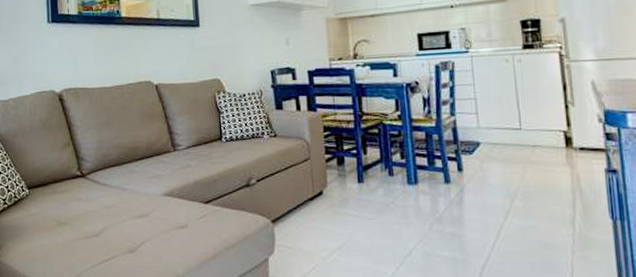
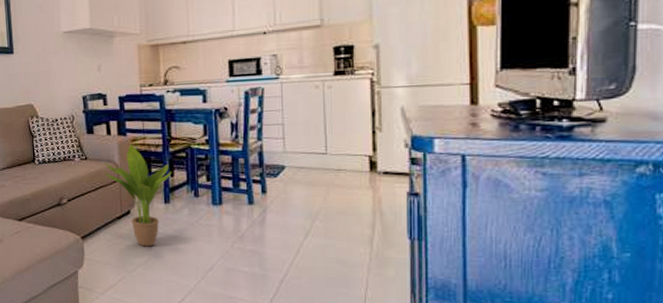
potted plant: none [294,120,365,231] -> present [104,144,172,247]

